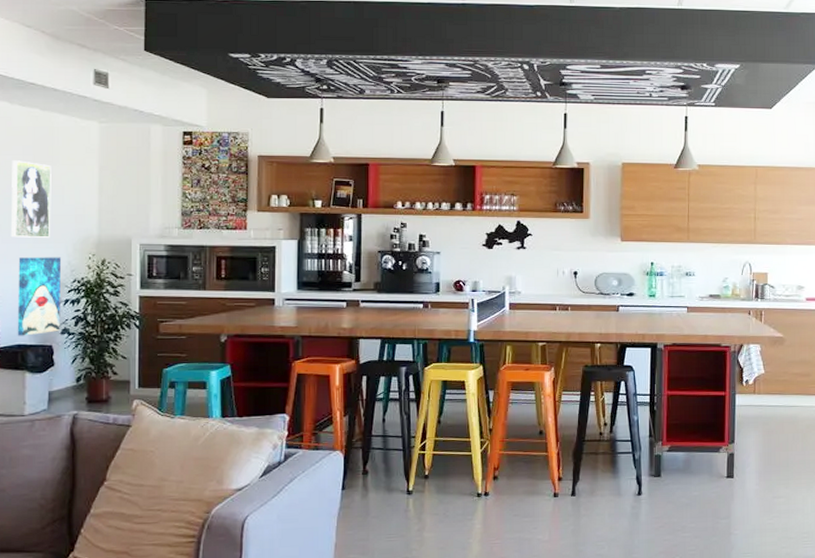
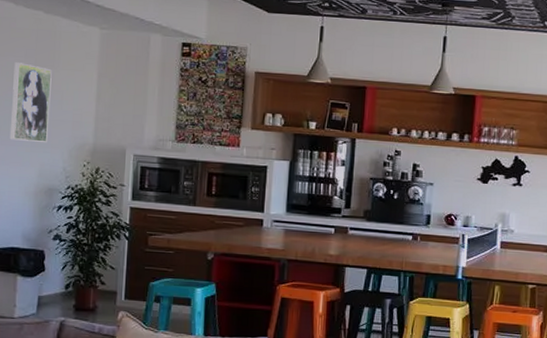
wall art: present [17,257,62,336] -> none [11,160,57,239]

